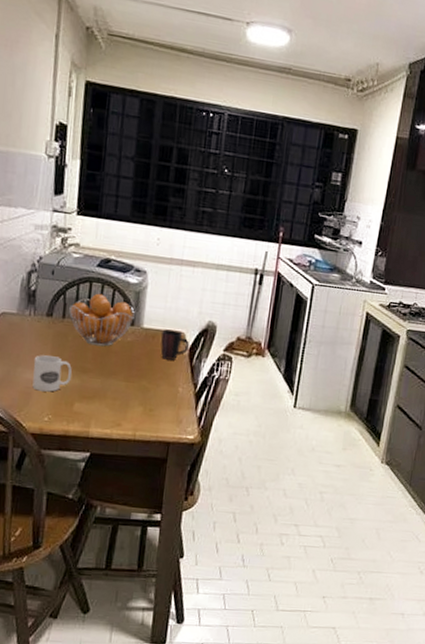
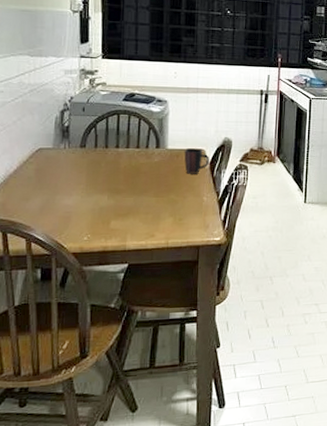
mug: present [32,355,72,392] -> none [70,182,106,214]
fruit basket: present [69,293,135,347] -> none [100,123,159,169]

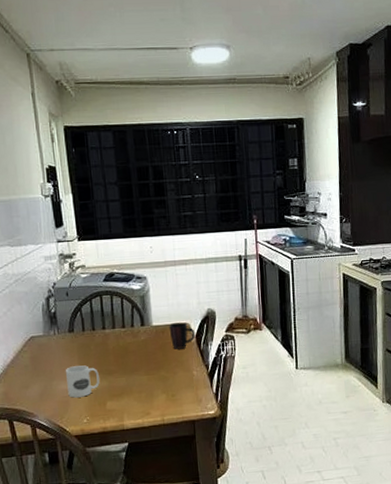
mug: none [70,182,106,214] -> present [65,365,100,398]

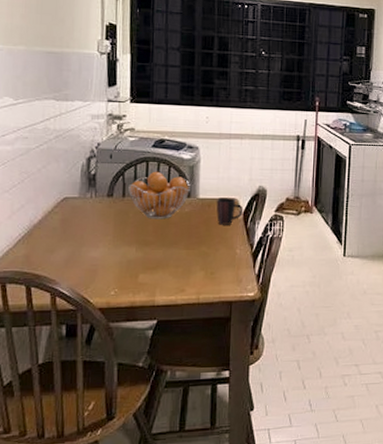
mug: present [65,365,100,398] -> none [97,233,134,267]
fruit basket: none [87,304,144,350] -> present [128,171,190,219]

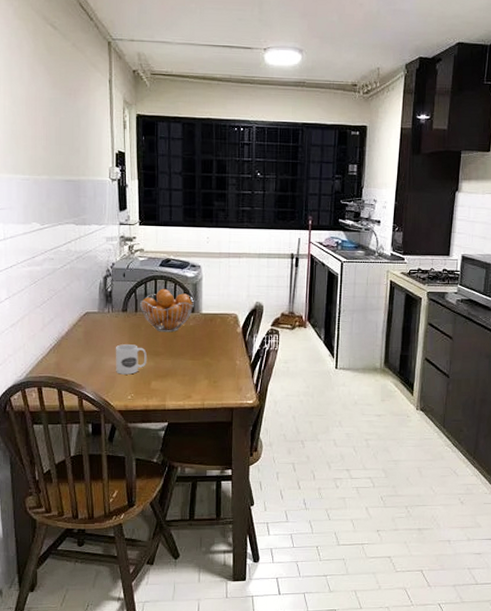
mug: none [97,233,134,267] -> present [115,344,147,375]
mug: present [216,197,244,225] -> none [217,313,242,338]

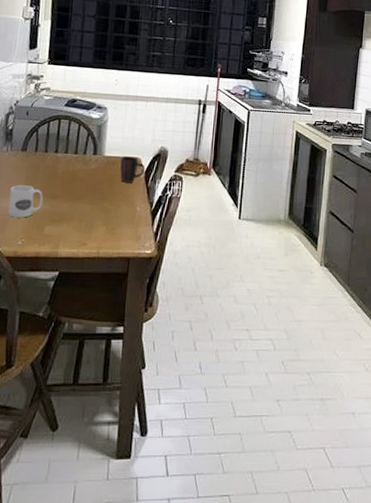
fruit basket: present [140,288,194,333] -> none [41,128,97,175]
mug: none [217,313,242,338] -> present [120,156,146,183]

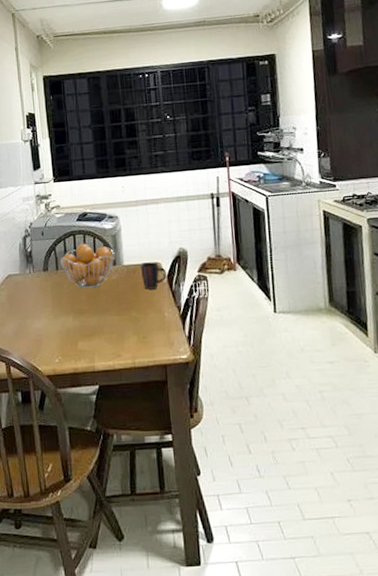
mug: present [8,185,43,218] -> none [39,304,72,337]
fruit basket: none [41,128,97,175] -> present [60,243,115,289]

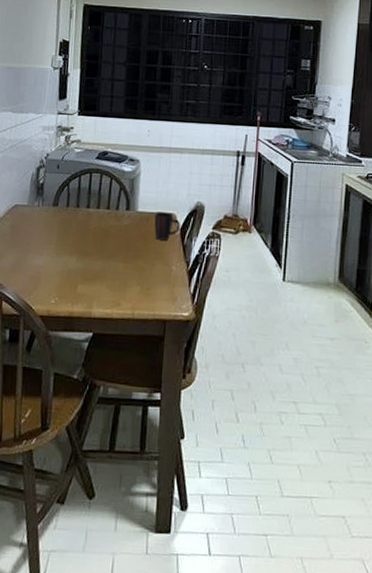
fruit basket: present [60,243,115,289] -> none [72,182,130,231]

